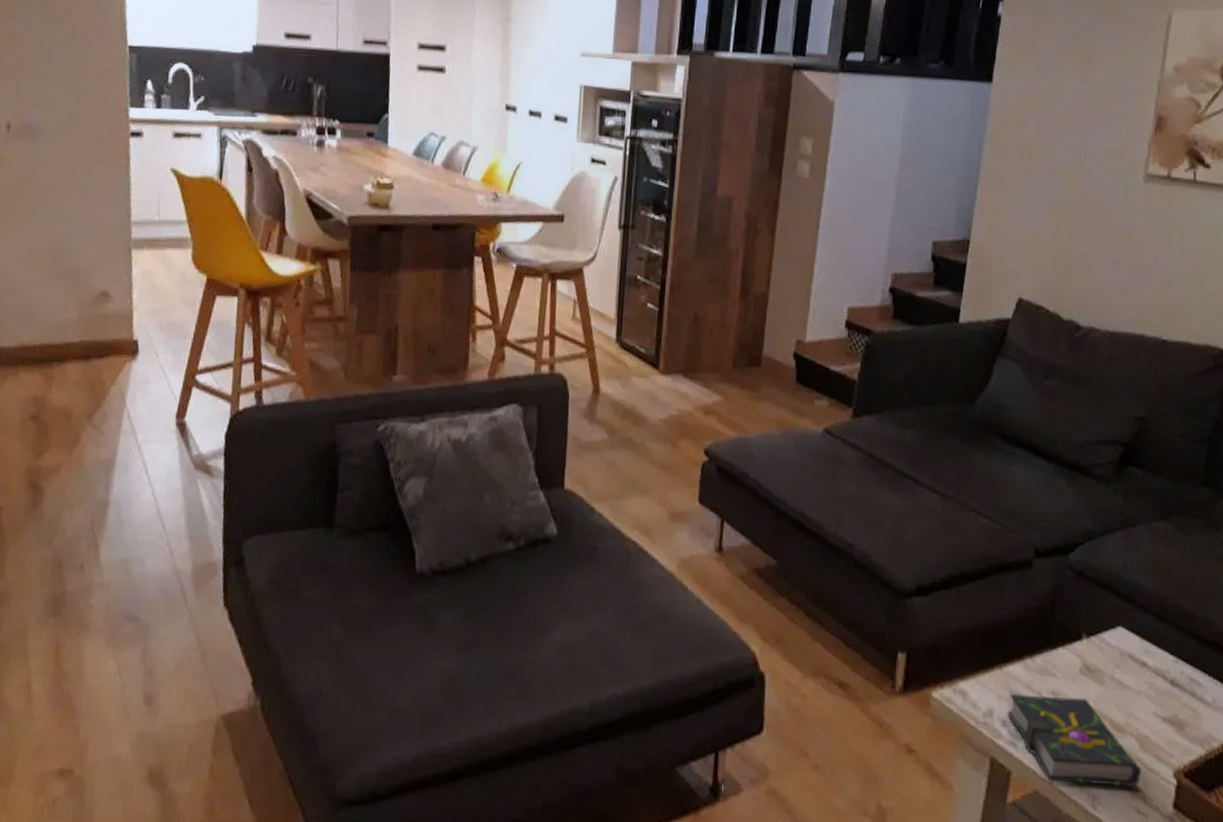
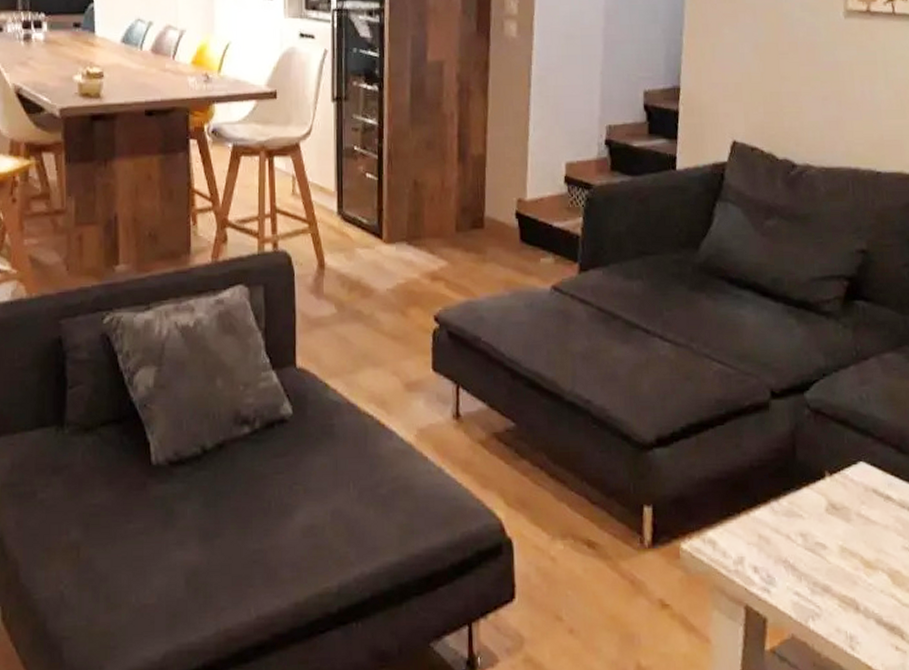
book: present [1007,694,1142,787] -> none [757,536,896,626]

